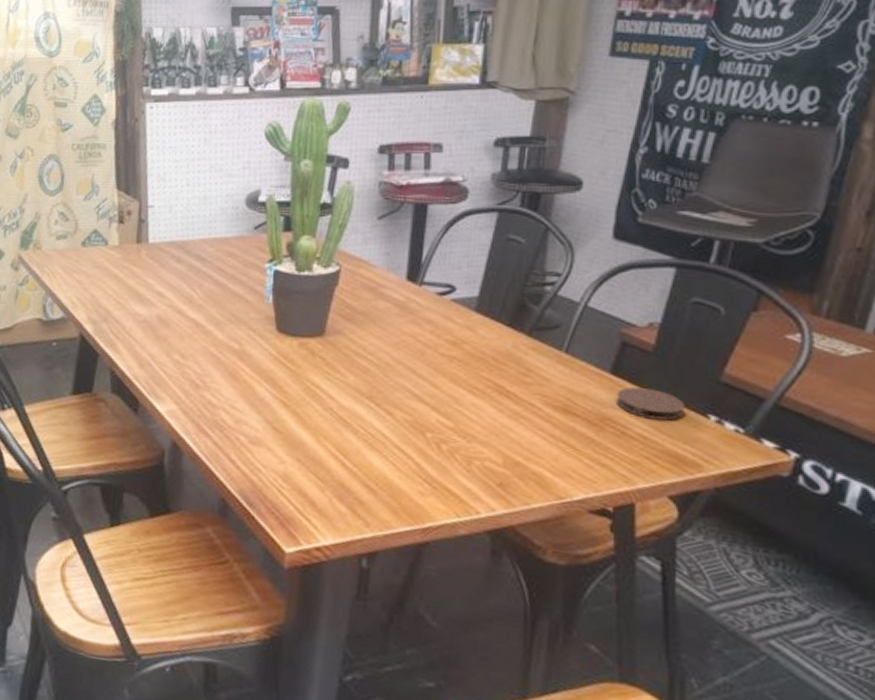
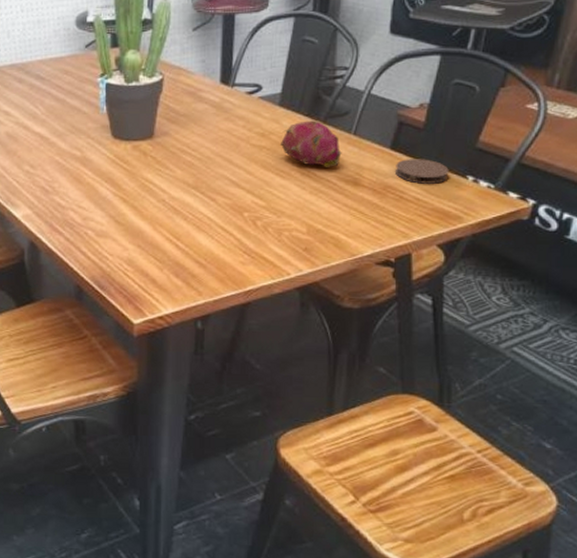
fruit: none [474,331,550,389] -> present [280,120,342,167]

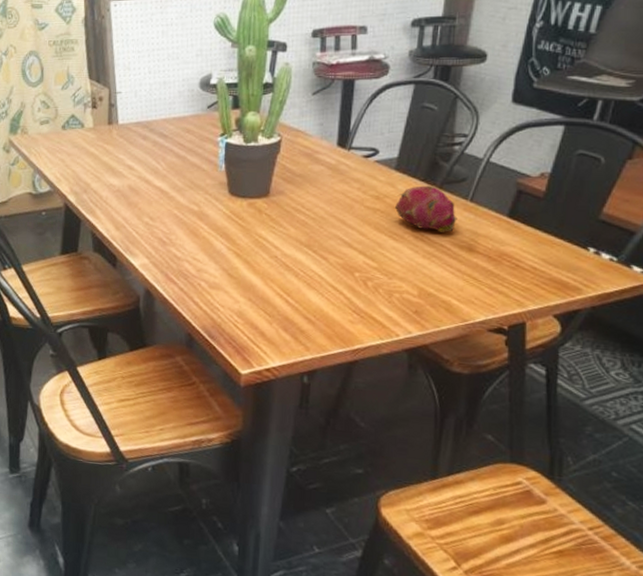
coaster: present [394,159,449,184] -> none [511,227,569,254]

